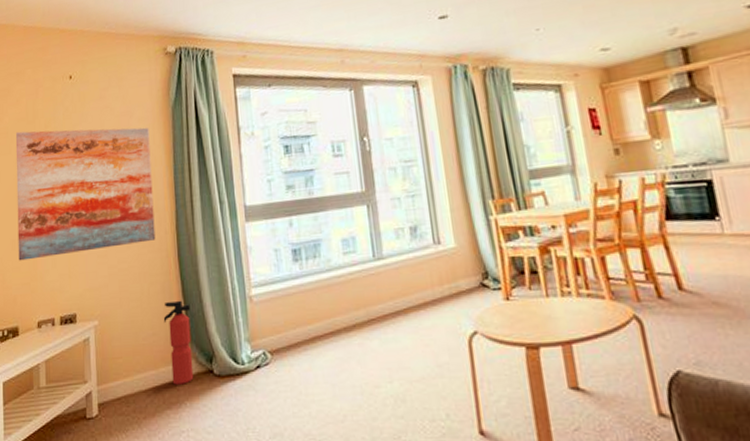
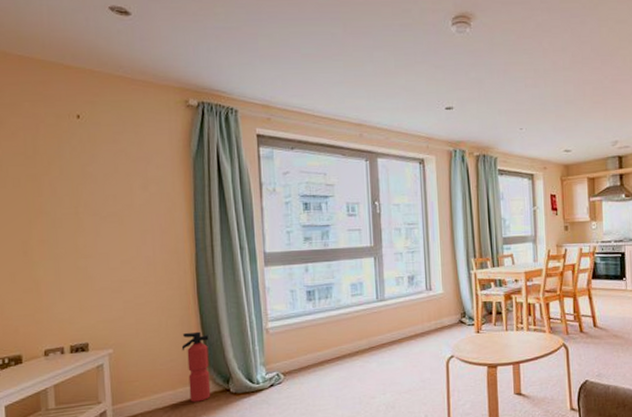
wall art: present [15,127,156,261] -> none [11,165,174,294]

